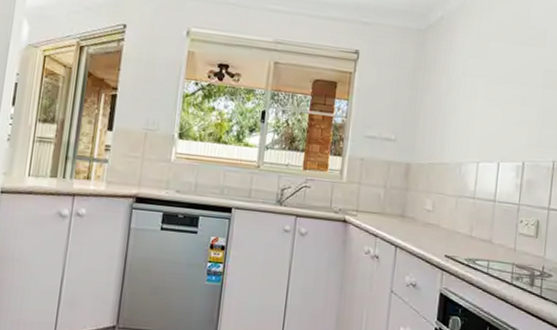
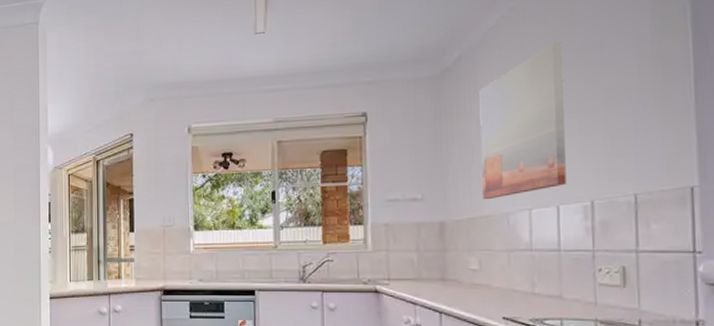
wall art: none [443,22,520,149] -> present [479,42,567,200]

